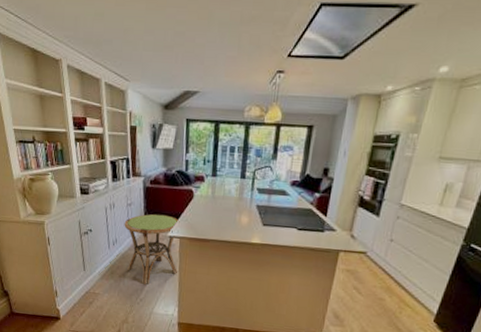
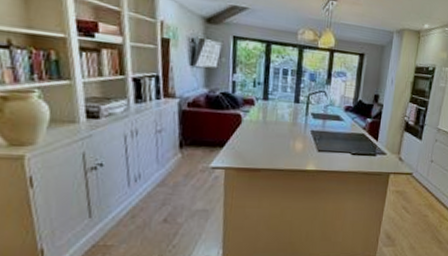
side table: present [124,214,180,284] -> none [151,142,225,226]

